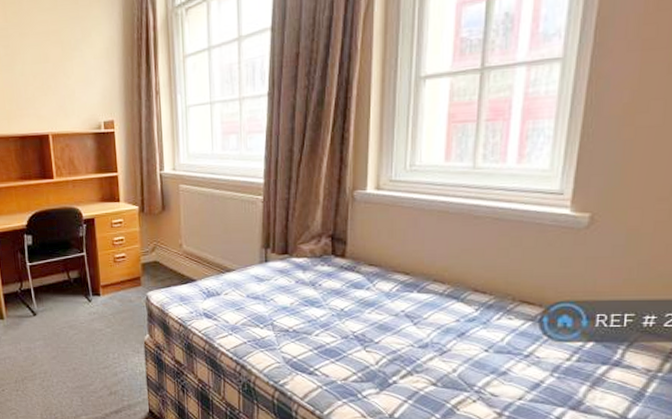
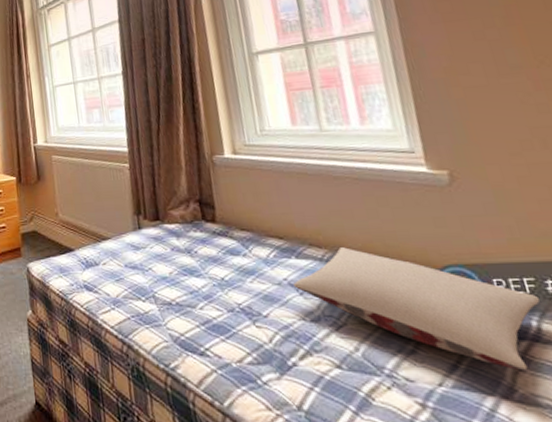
pillow: none [410,284,633,389] -> present [294,247,541,371]

